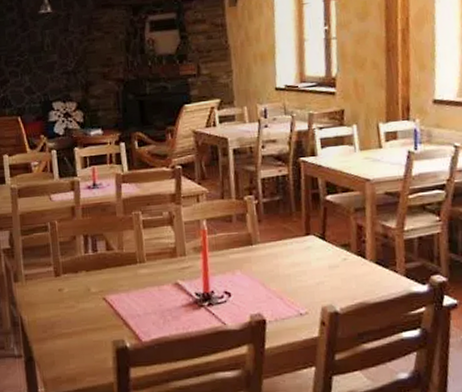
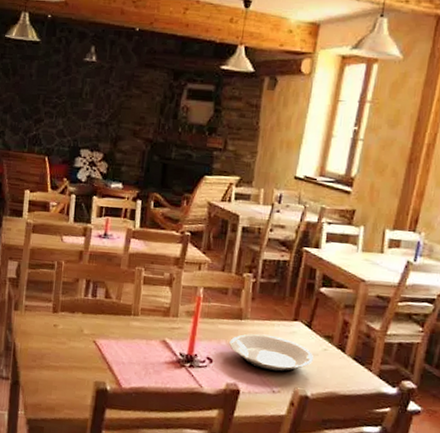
plate: none [244,255,335,294] -> present [229,333,313,373]

